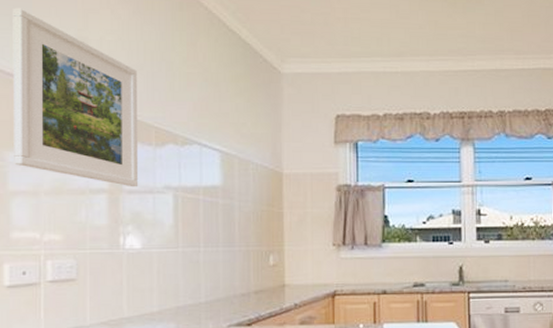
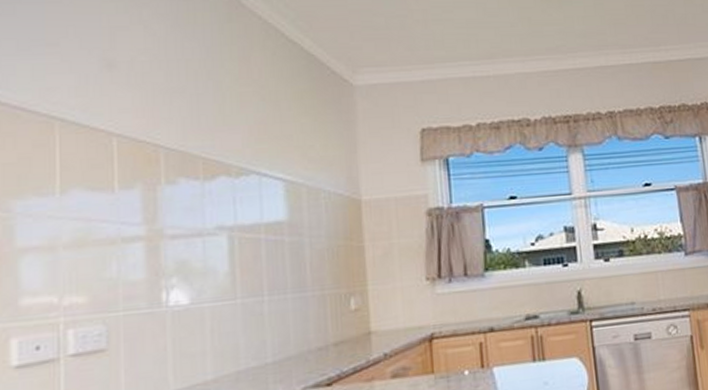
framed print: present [12,9,139,187] -> none [20,30,184,231]

